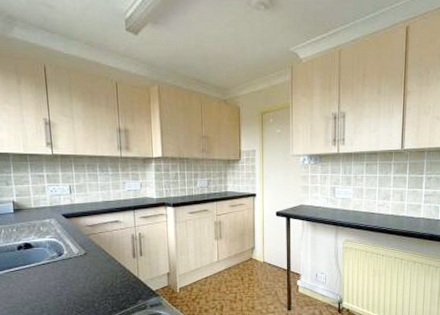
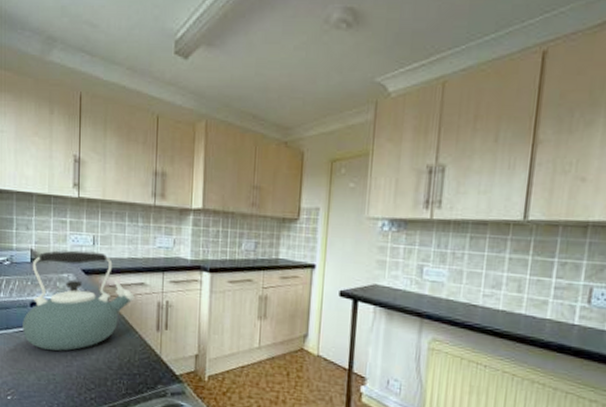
kettle: none [12,199,112,284] -> present [22,250,135,351]

